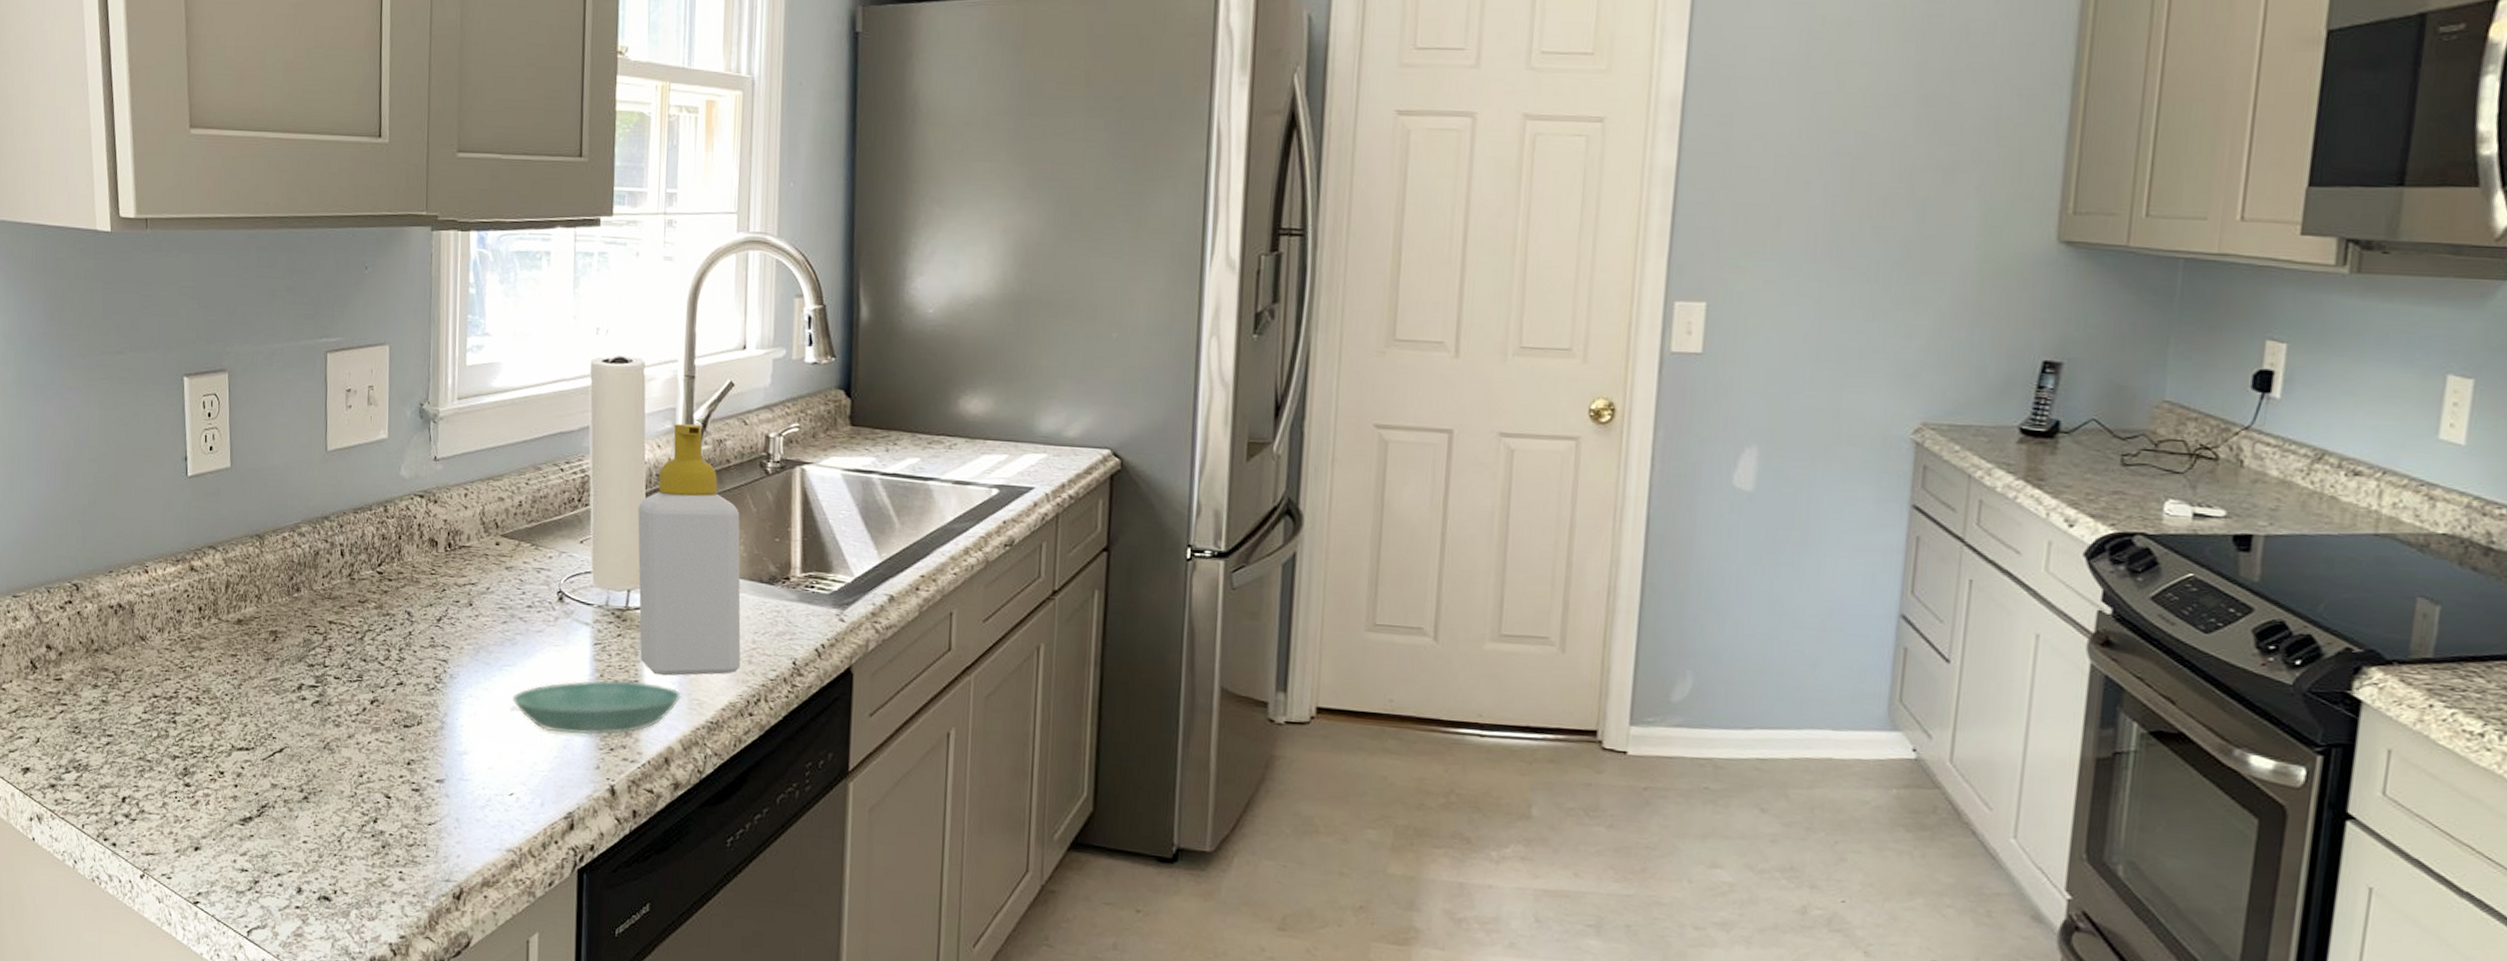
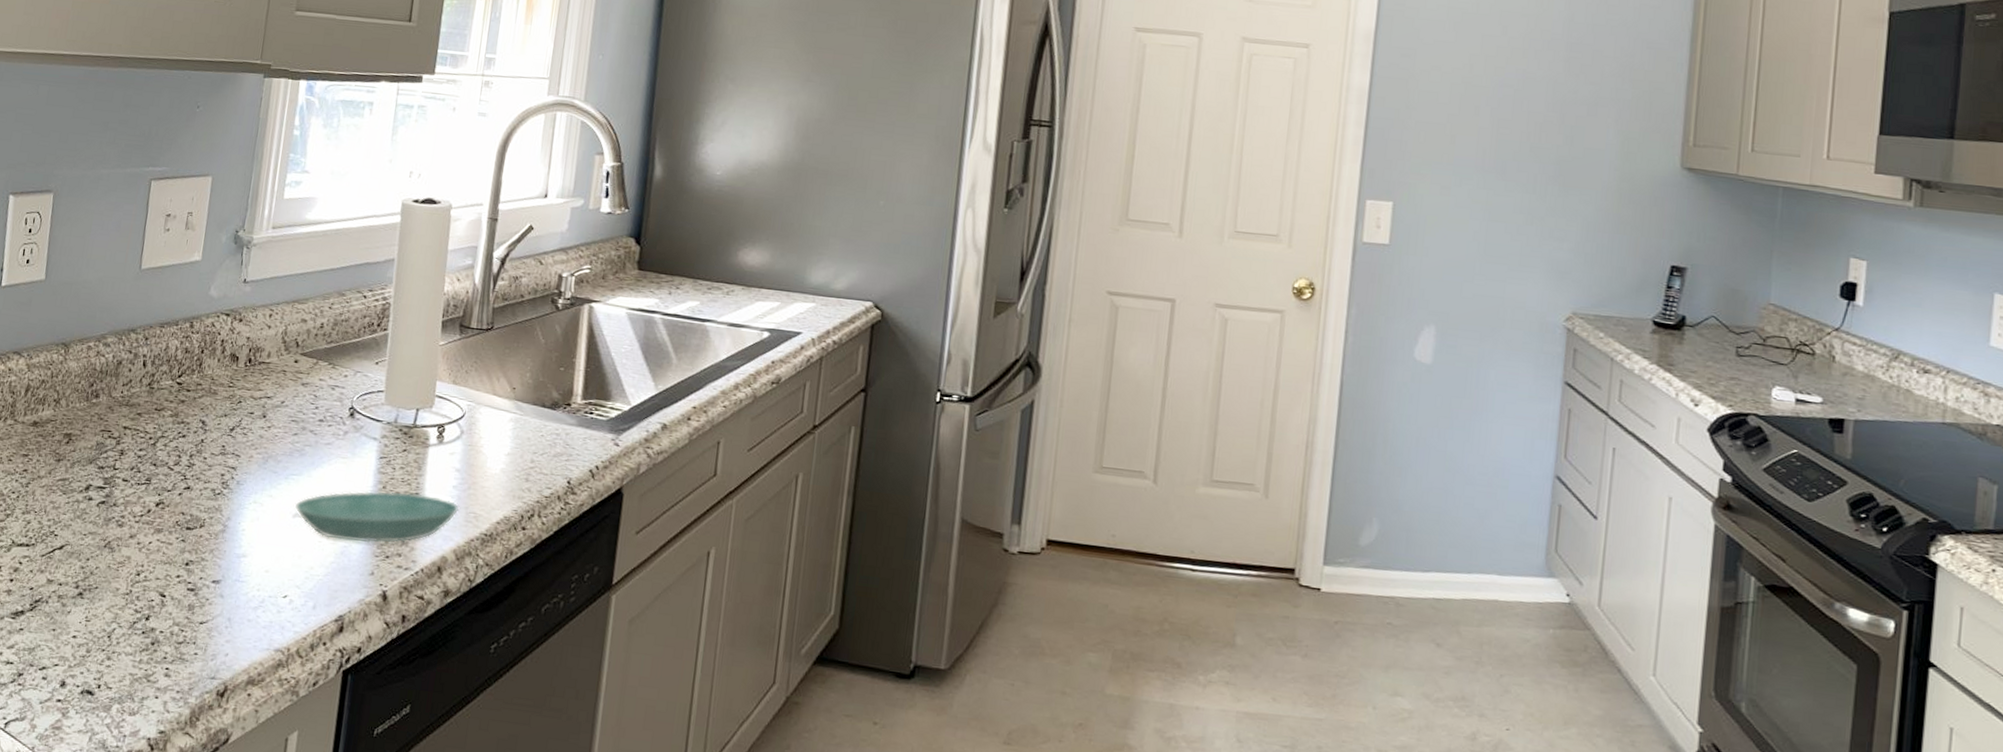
soap bottle: present [637,423,741,676] -> none [422,260,529,491]

